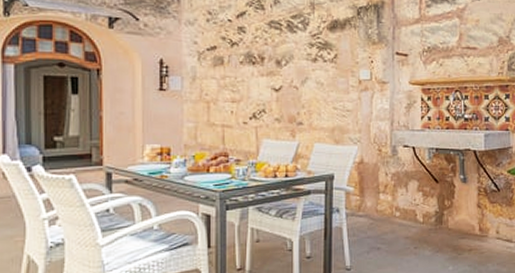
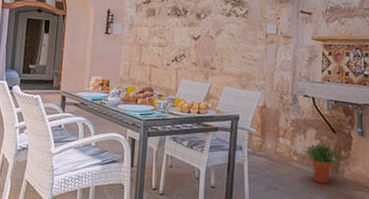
potted plant: none [405,195,448,236] -> present [302,143,344,184]

